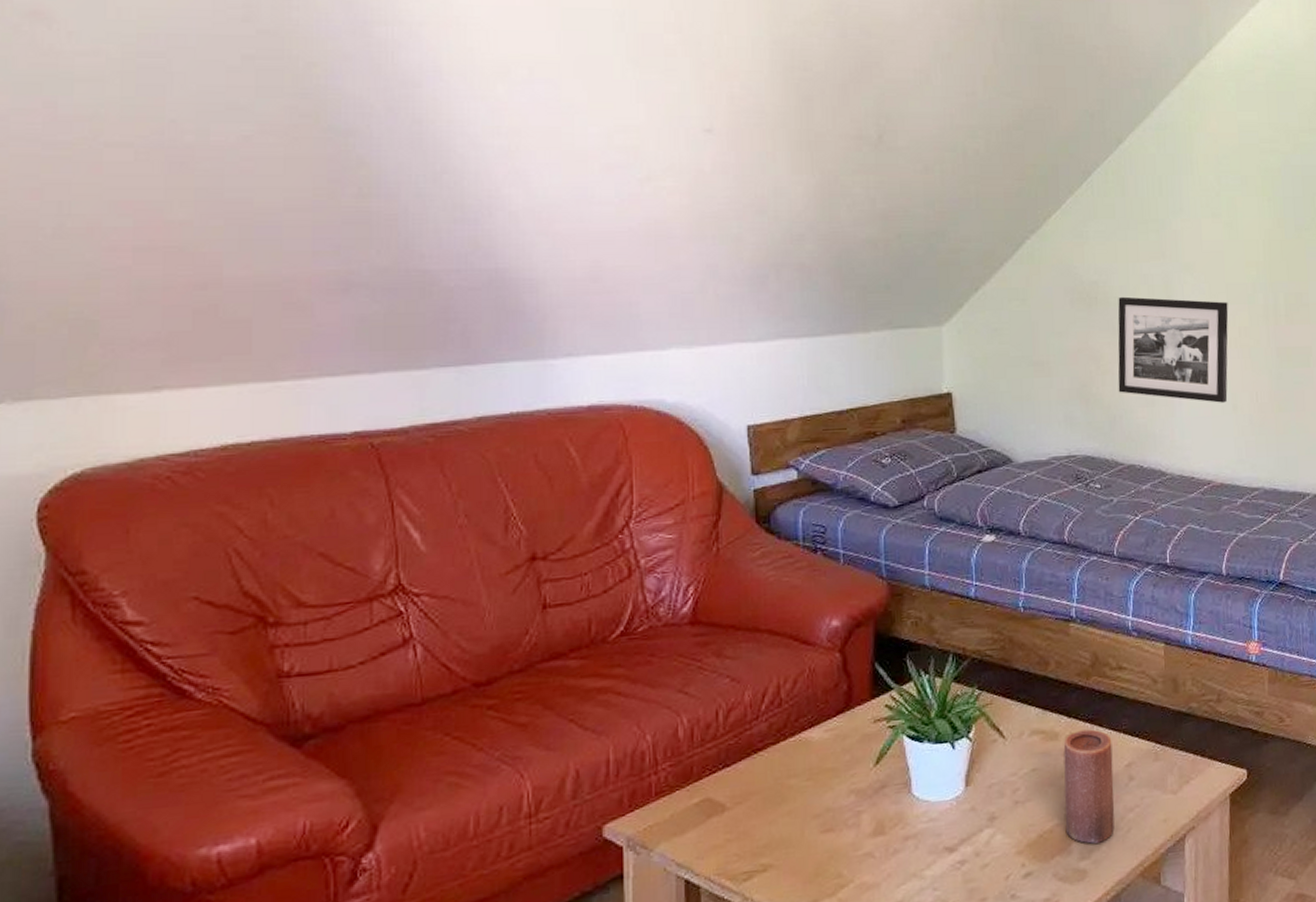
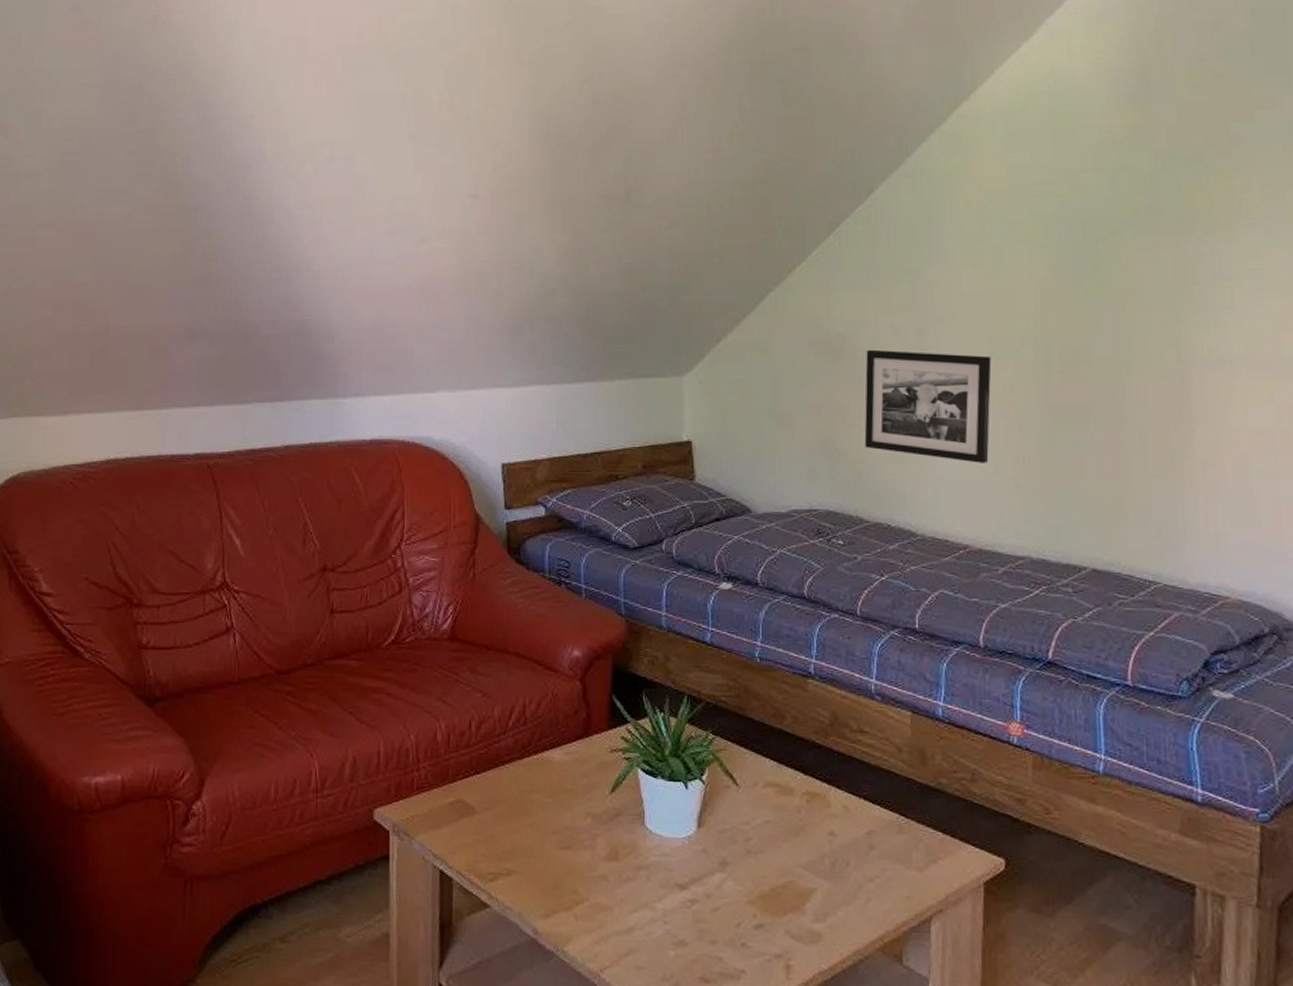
candle: present [1063,729,1115,844] -> none [798,789,853,908]

